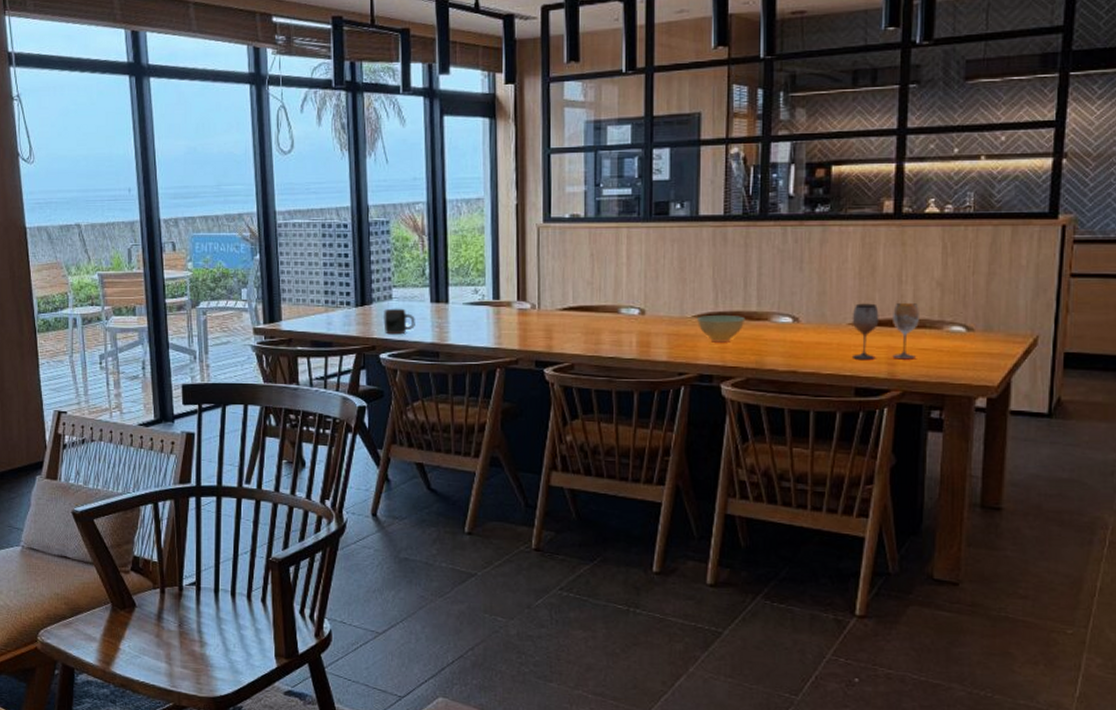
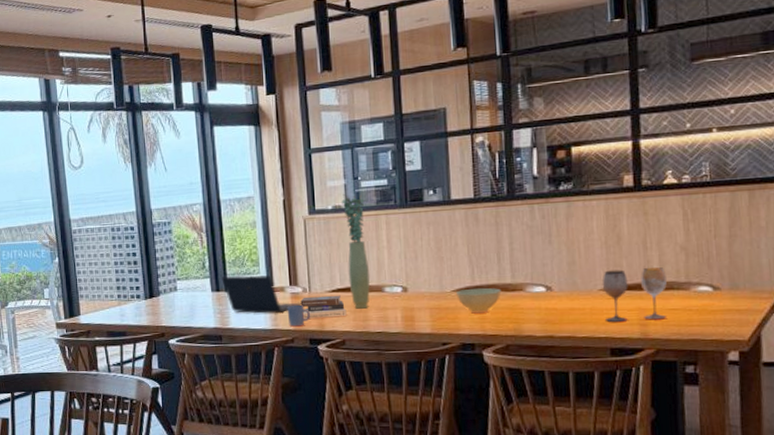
mug: present [383,308,415,335] -> none [170,298,199,322]
laptop: none [442,285,529,331] -> present [221,275,302,314]
mug: none [512,323,539,347] -> present [287,305,311,327]
books: none [528,314,578,340] -> present [300,295,347,320]
vase: none [580,201,605,331] -> present [342,193,370,309]

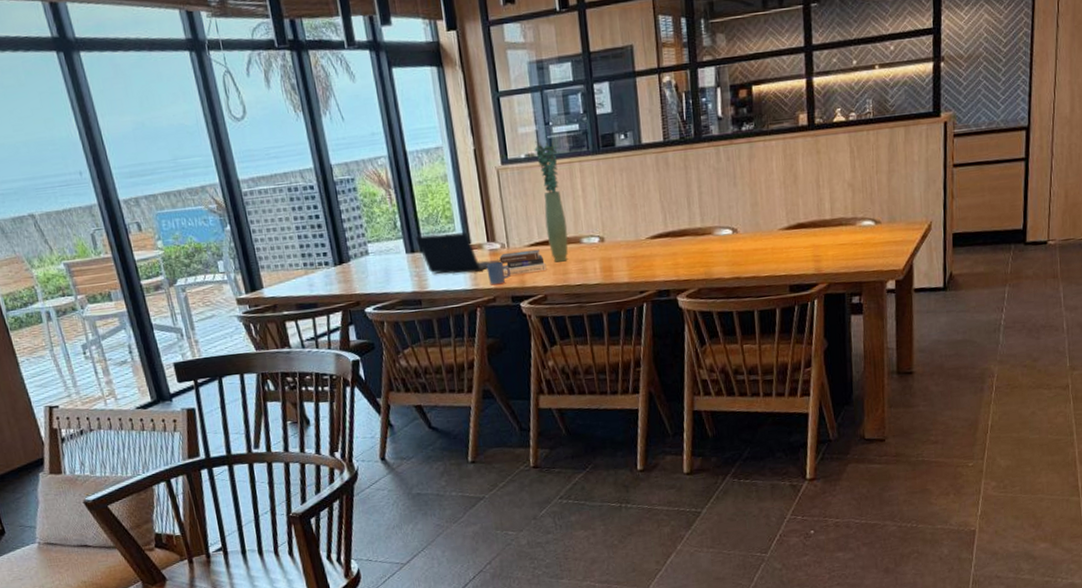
bowl: present [455,287,502,314] -> none [649,233,692,260]
wineglass: present [602,267,667,323] -> none [781,204,837,260]

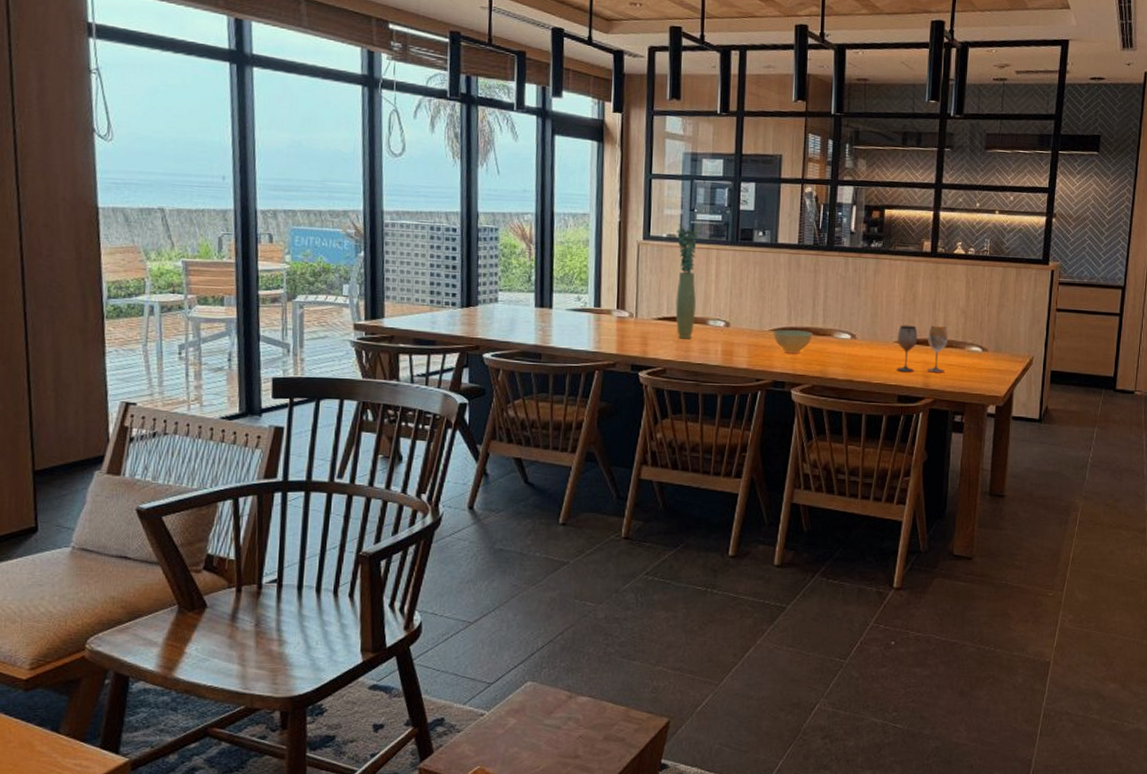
laptop: present [415,232,501,275] -> none [547,292,627,337]
mug: present [486,262,511,286] -> none [611,330,635,351]
books: present [499,249,547,277] -> none [626,322,670,346]
bowl: none [649,233,692,260] -> present [772,329,813,354]
wineglass: none [781,204,837,260] -> present [897,325,948,373]

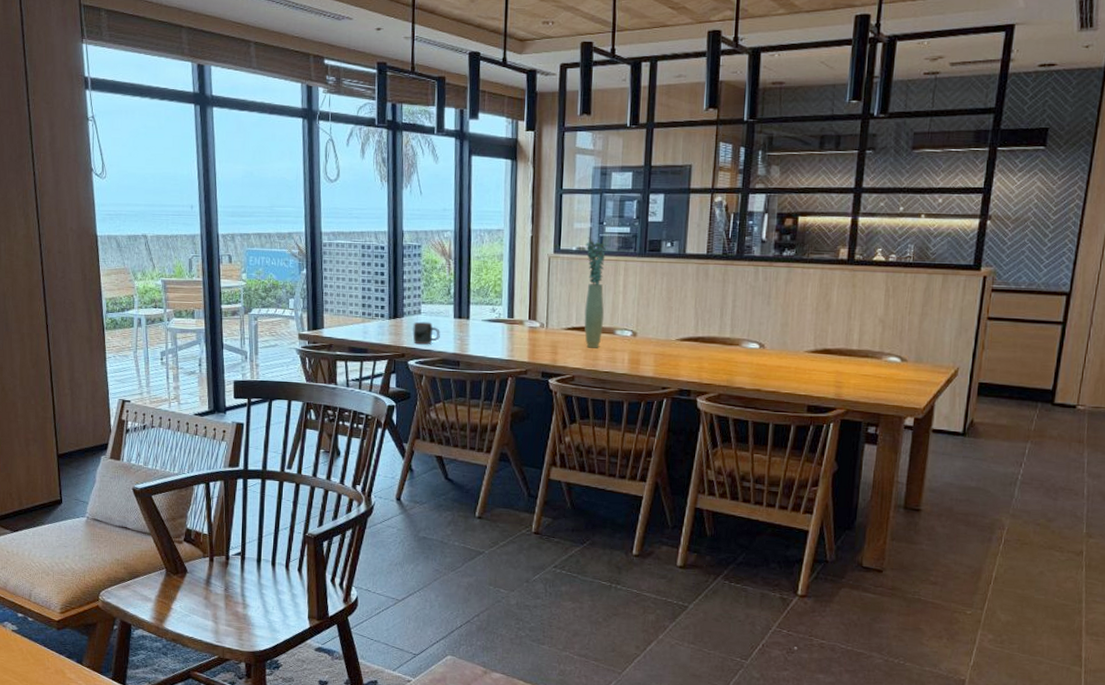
mug: none [488,310,520,336] -> present [412,321,440,345]
bowl: present [772,329,813,354] -> none [679,339,720,363]
wineglass: present [897,325,948,373] -> none [807,334,864,384]

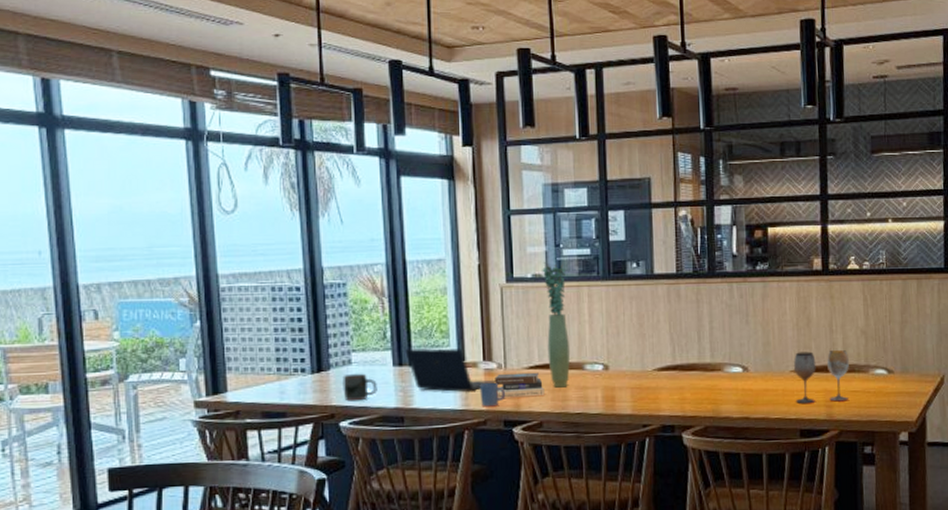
laptop: none [465,304,538,346] -> present [405,347,496,392]
mug: none [523,339,546,360] -> present [479,383,506,407]
books: none [537,332,579,355] -> present [494,372,545,399]
wineglass: none [807,334,864,384] -> present [793,350,849,404]

